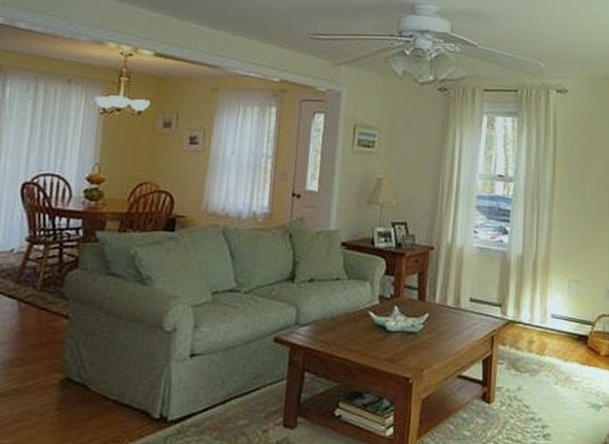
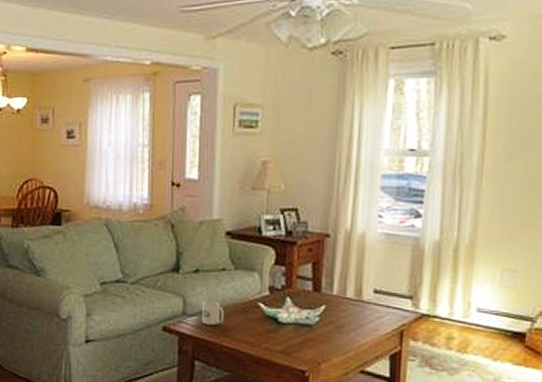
mug: none [314,309,336,335] -> present [202,300,224,325]

